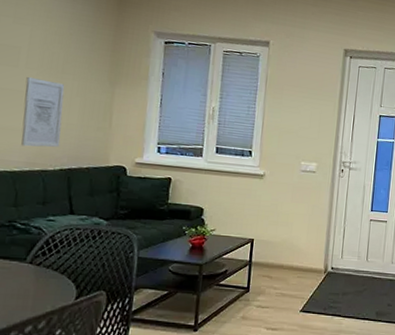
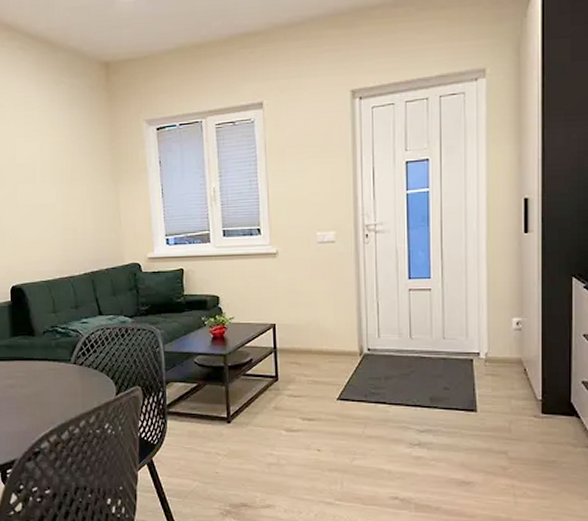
wall art: present [21,76,65,147] -> none [44,189,81,256]

